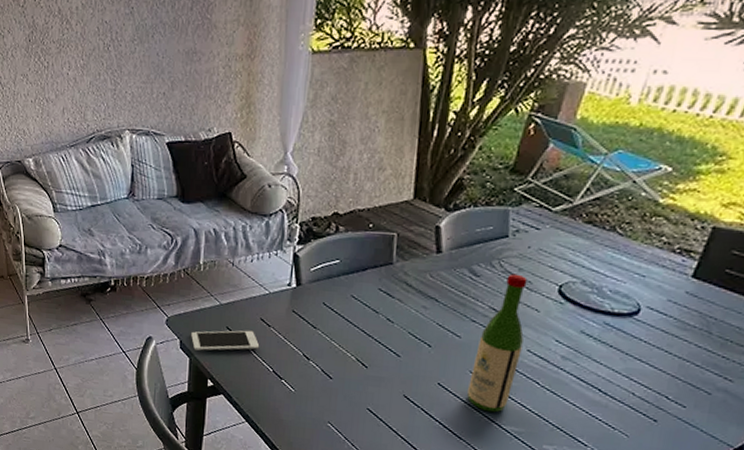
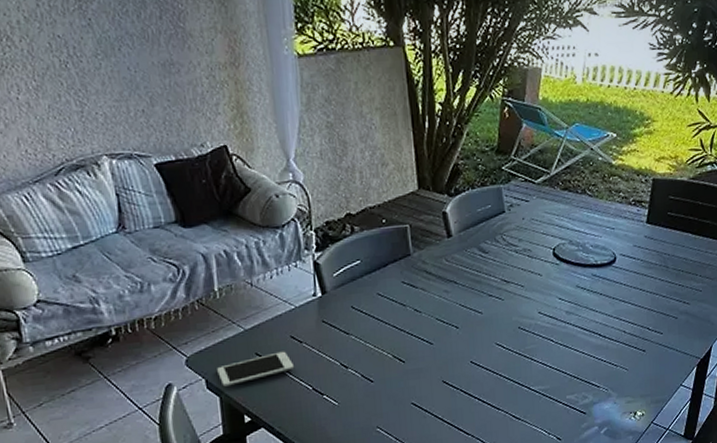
wine bottle: present [467,273,527,413] -> none [496,244,535,378]

